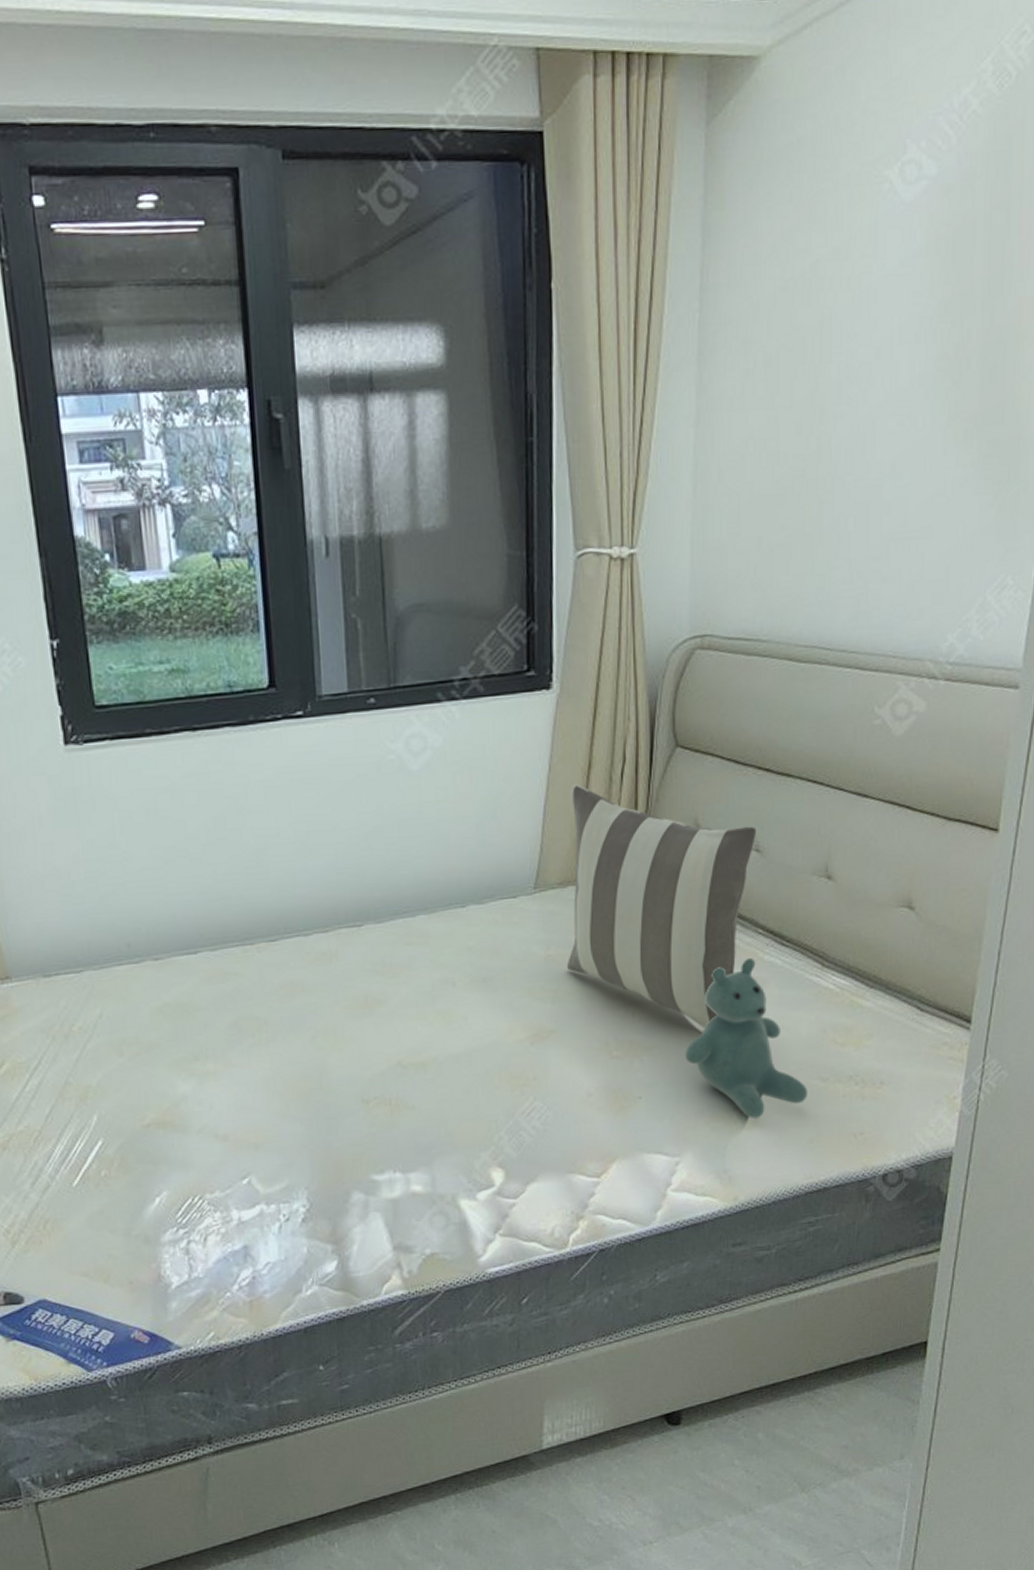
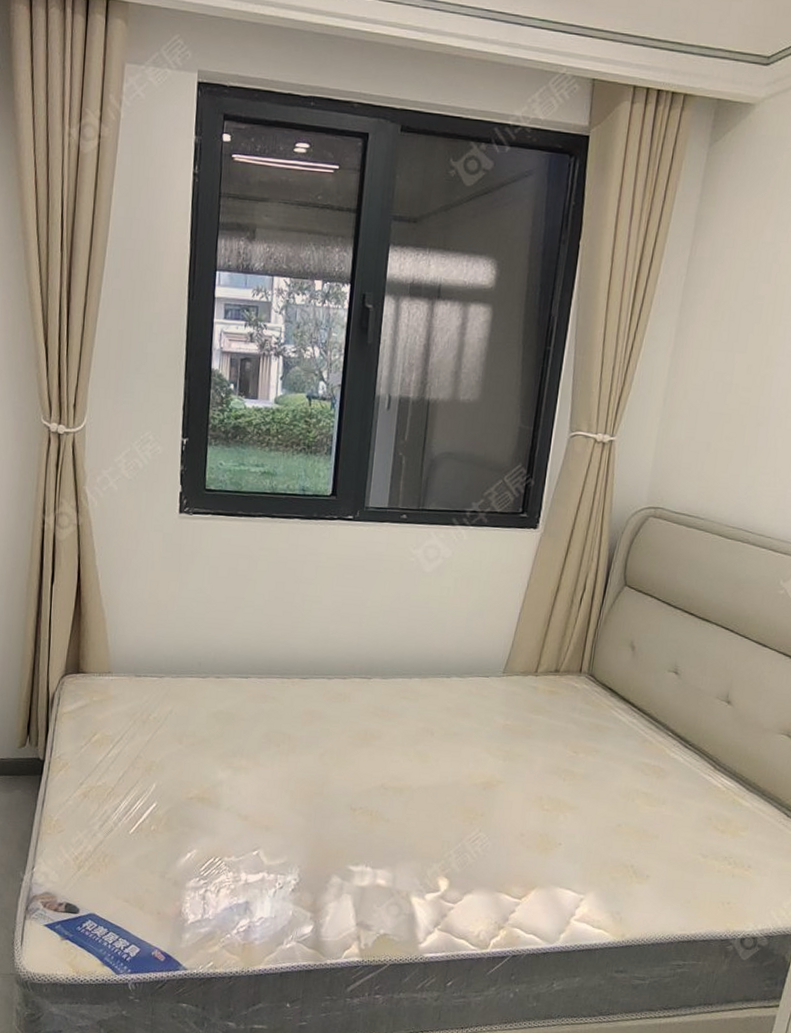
pillow: present [566,784,756,1029] -> none [518,601,677,801]
stuffed bear: present [685,958,808,1120] -> none [599,753,691,877]

